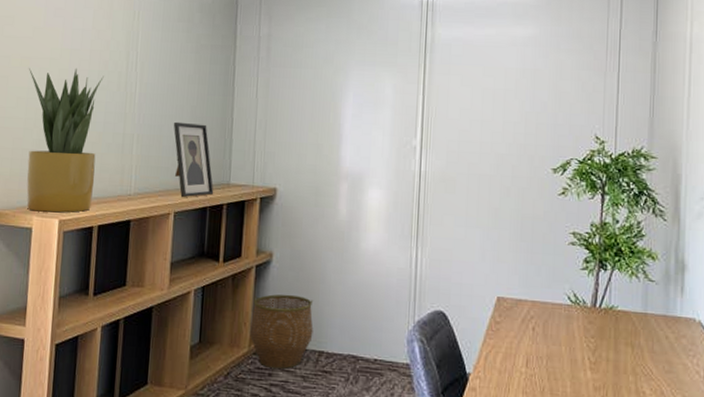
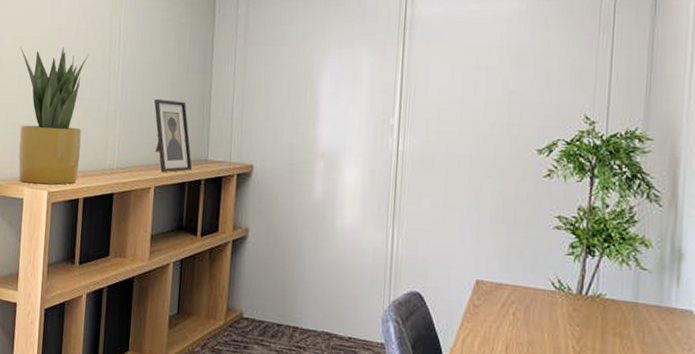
basket: present [250,294,314,369] -> none [226,269,289,342]

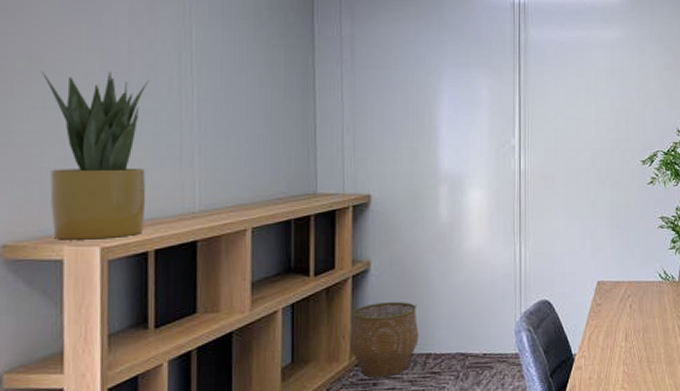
picture frame: present [154,98,193,173] -> none [243,129,299,212]
basket: none [226,269,289,342] -> present [350,301,419,377]

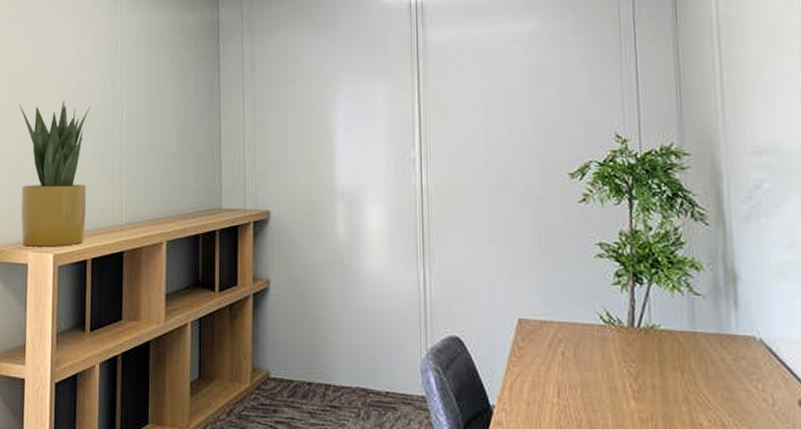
basket: present [350,301,419,377] -> none [251,323,318,404]

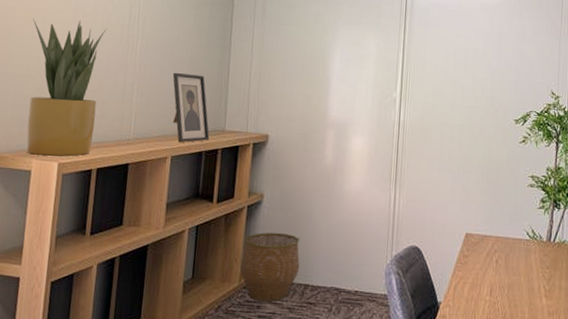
picture frame: none [161,147,206,226] -> present [172,72,210,143]
basket: none [251,323,318,404] -> present [240,232,301,301]

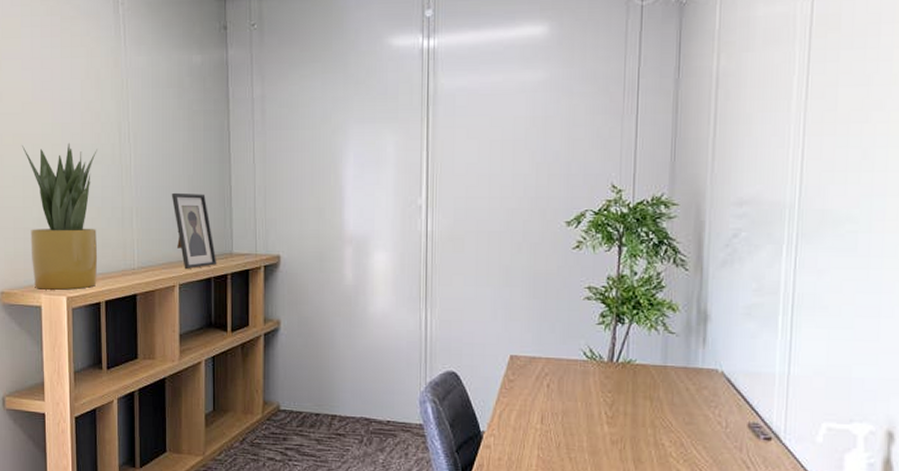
basket: present [240,232,301,301] -> none [263,360,325,433]

